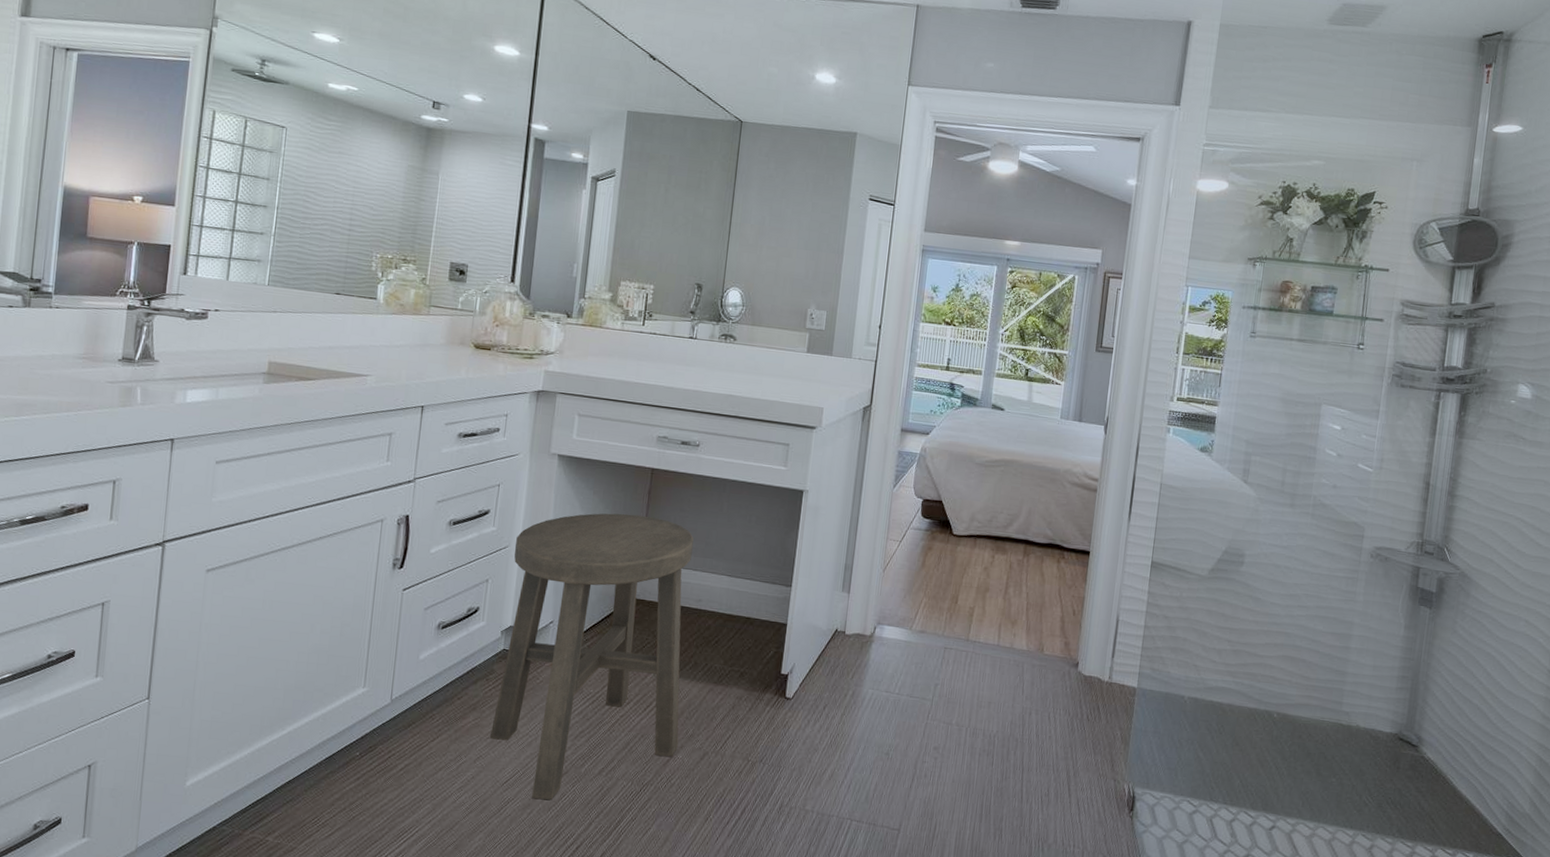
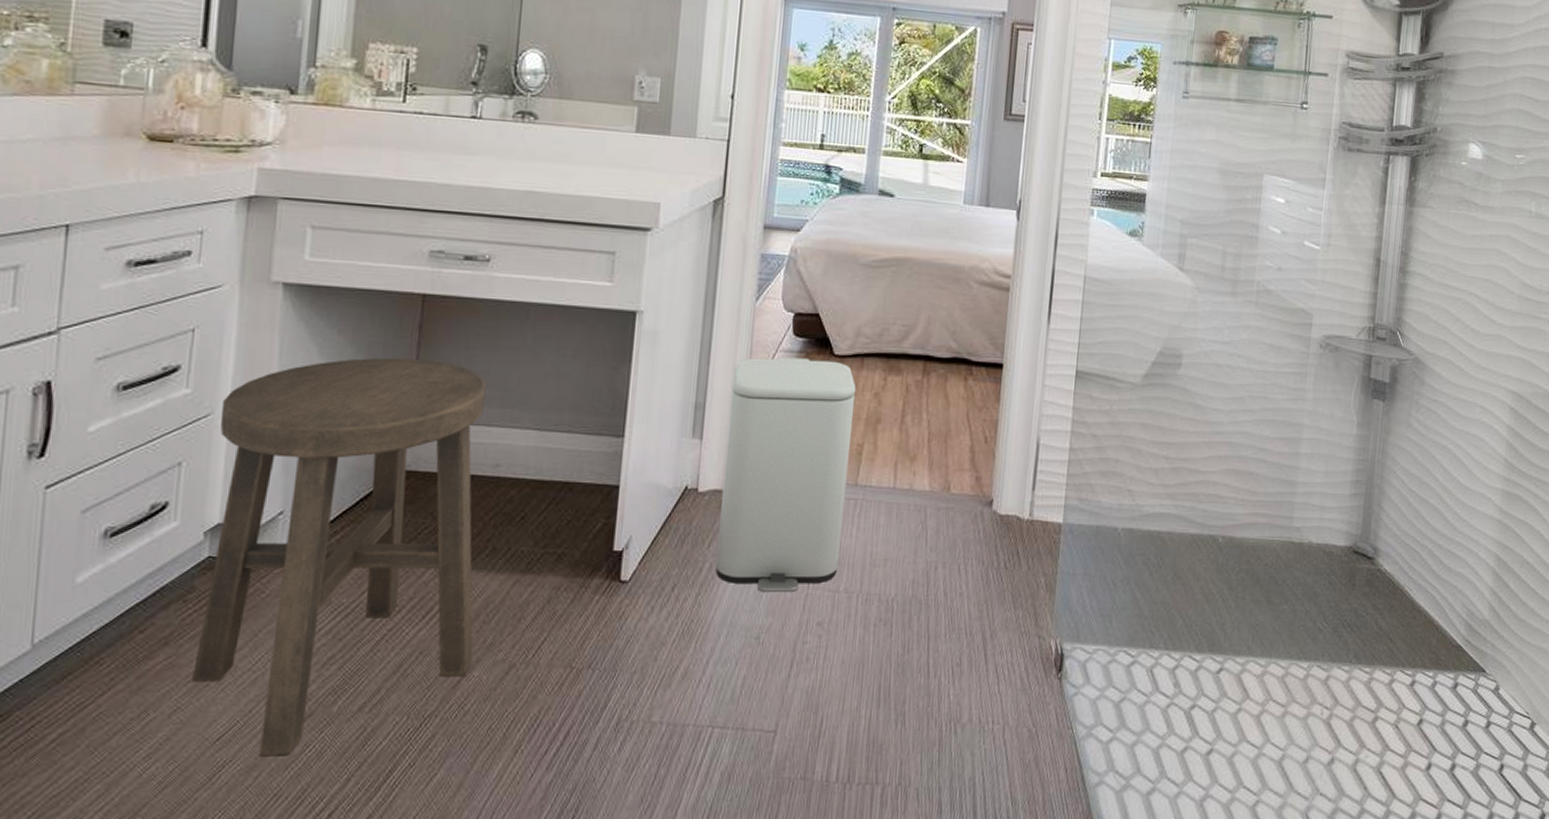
pedal bin: none [856,532,970,721] -> present [715,357,856,593]

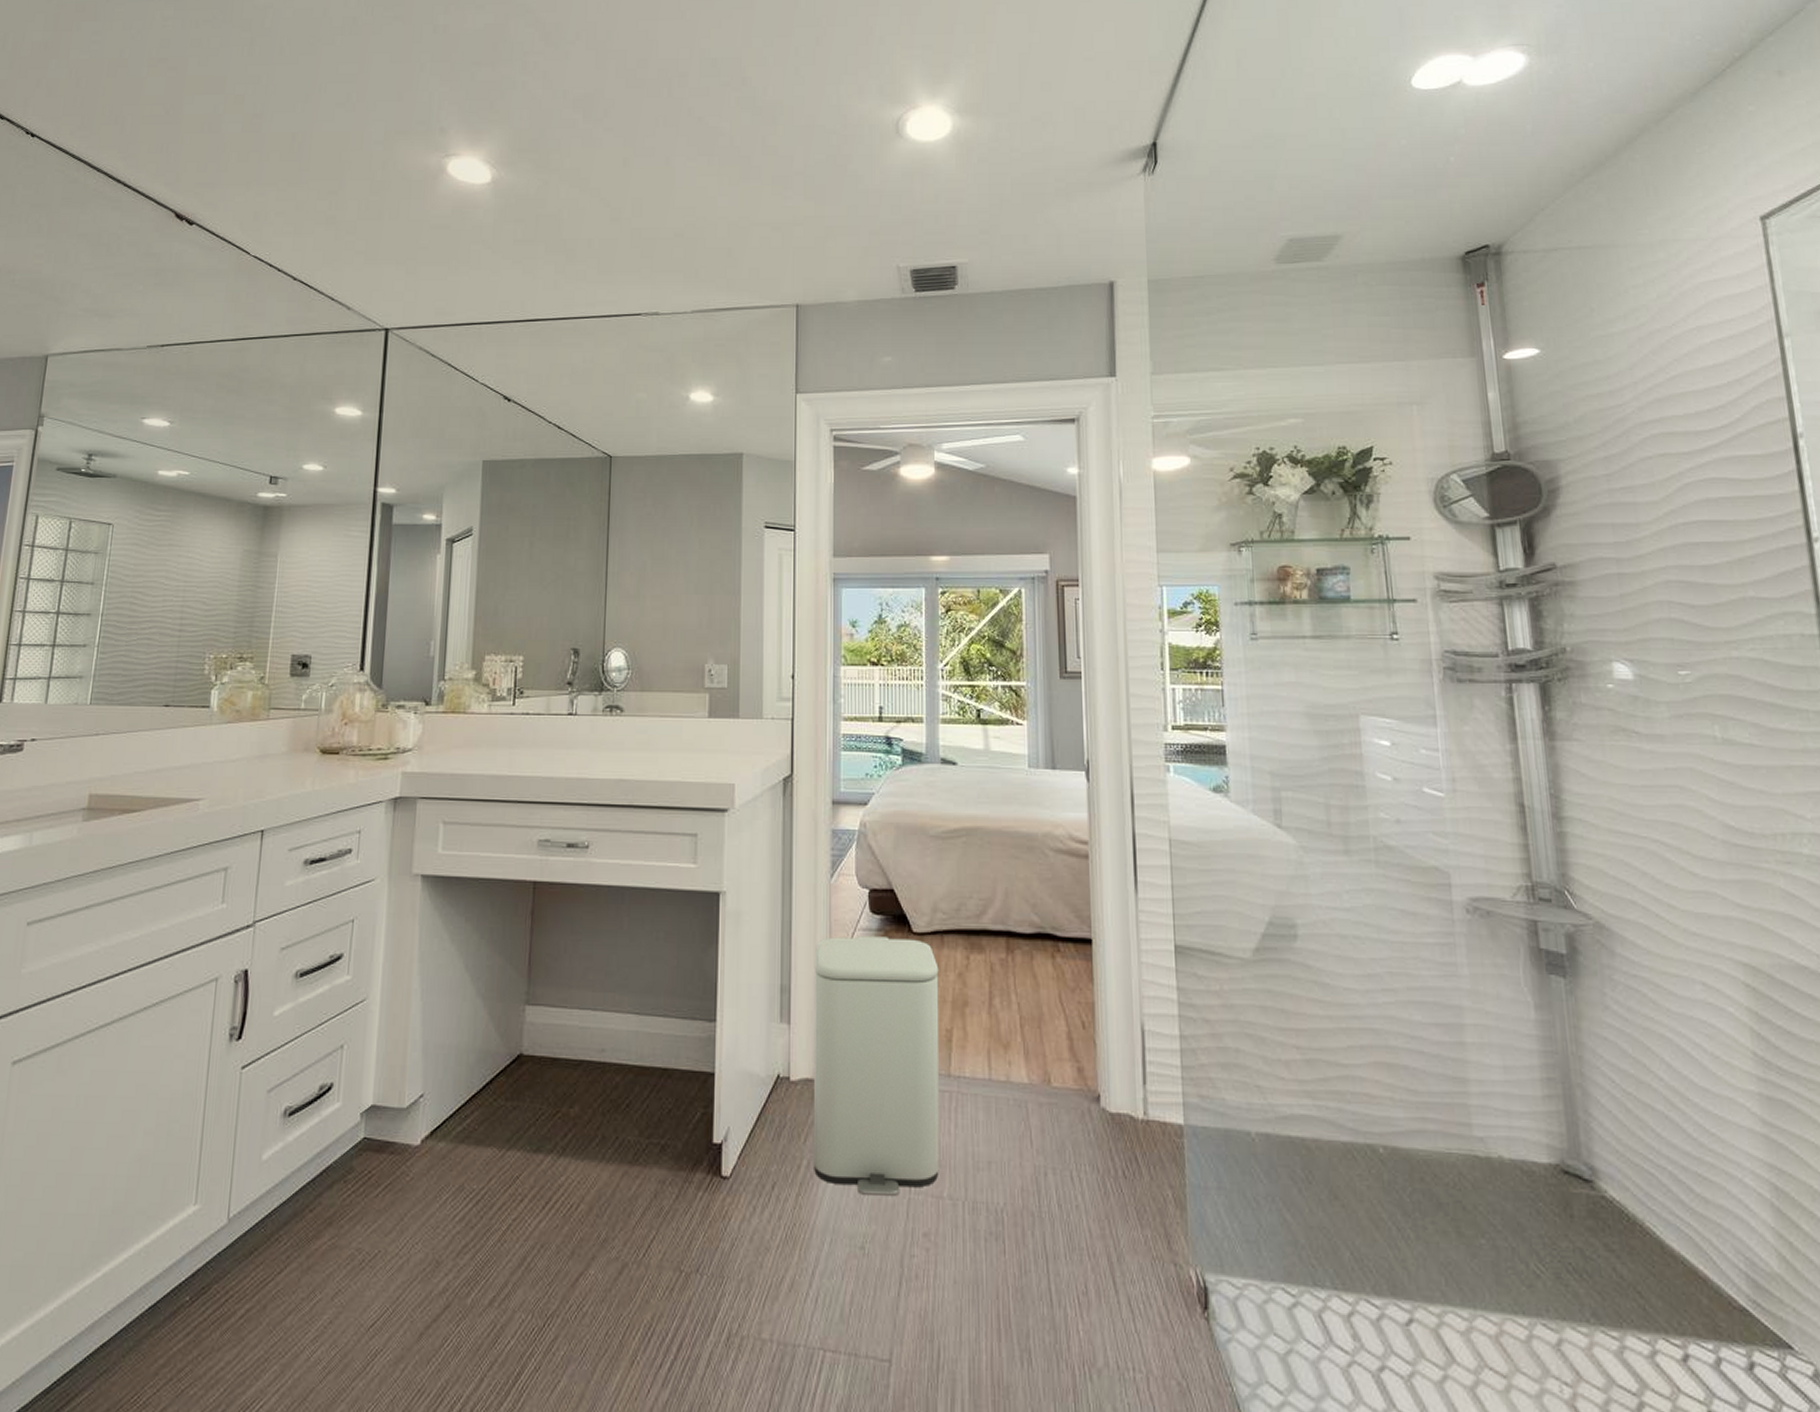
stool: present [192,357,486,757] -> none [351,943,590,1349]

